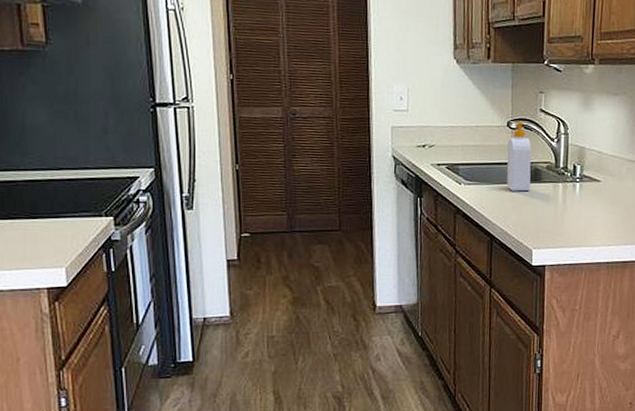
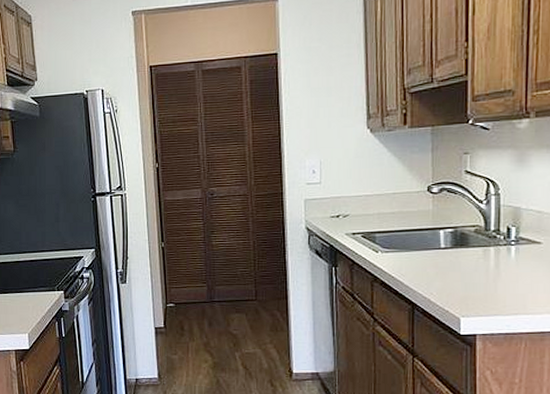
soap bottle: present [507,121,532,192] -> none [428,185,457,258]

